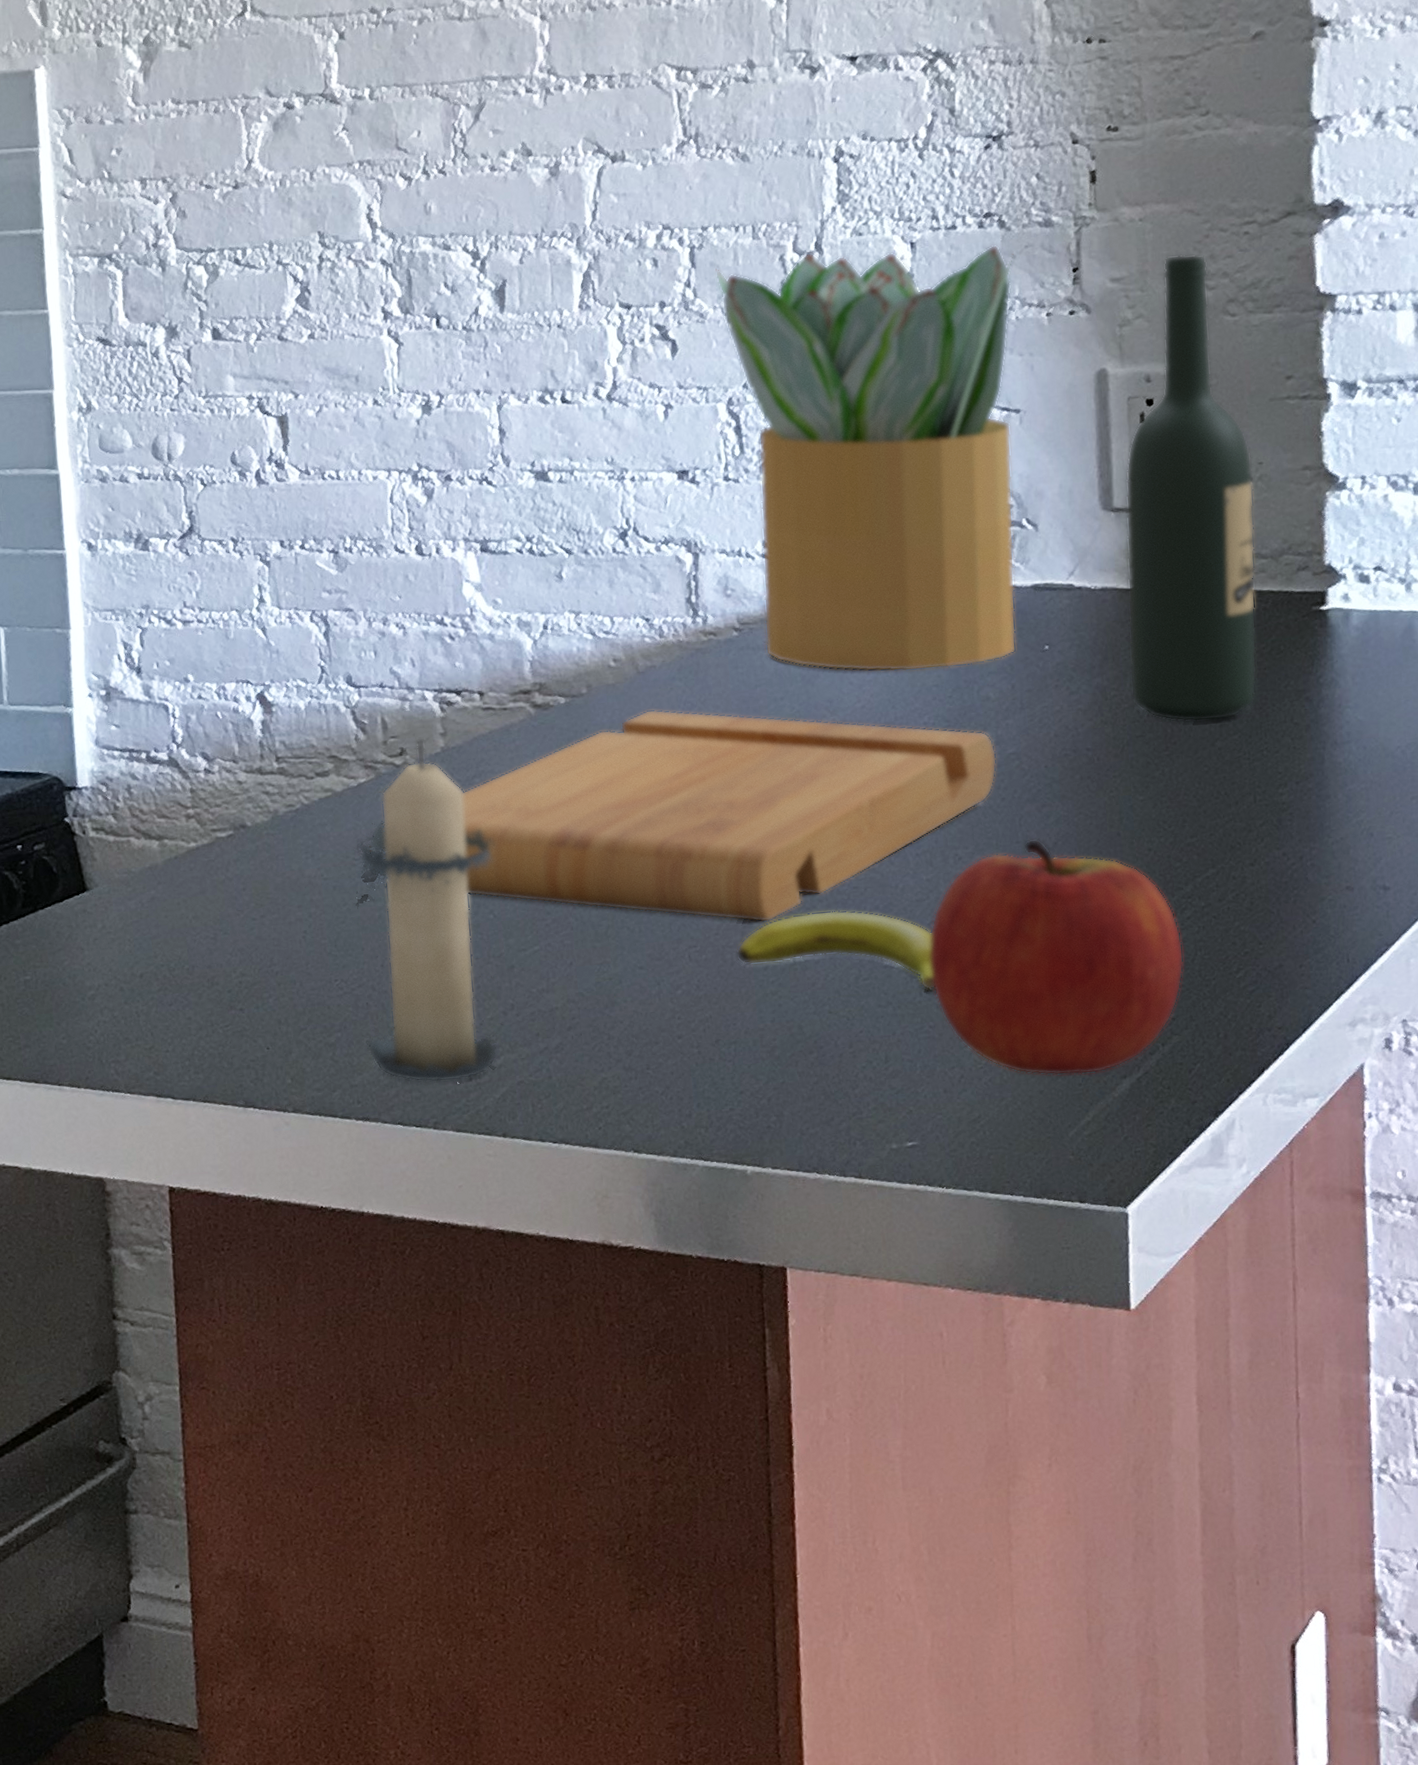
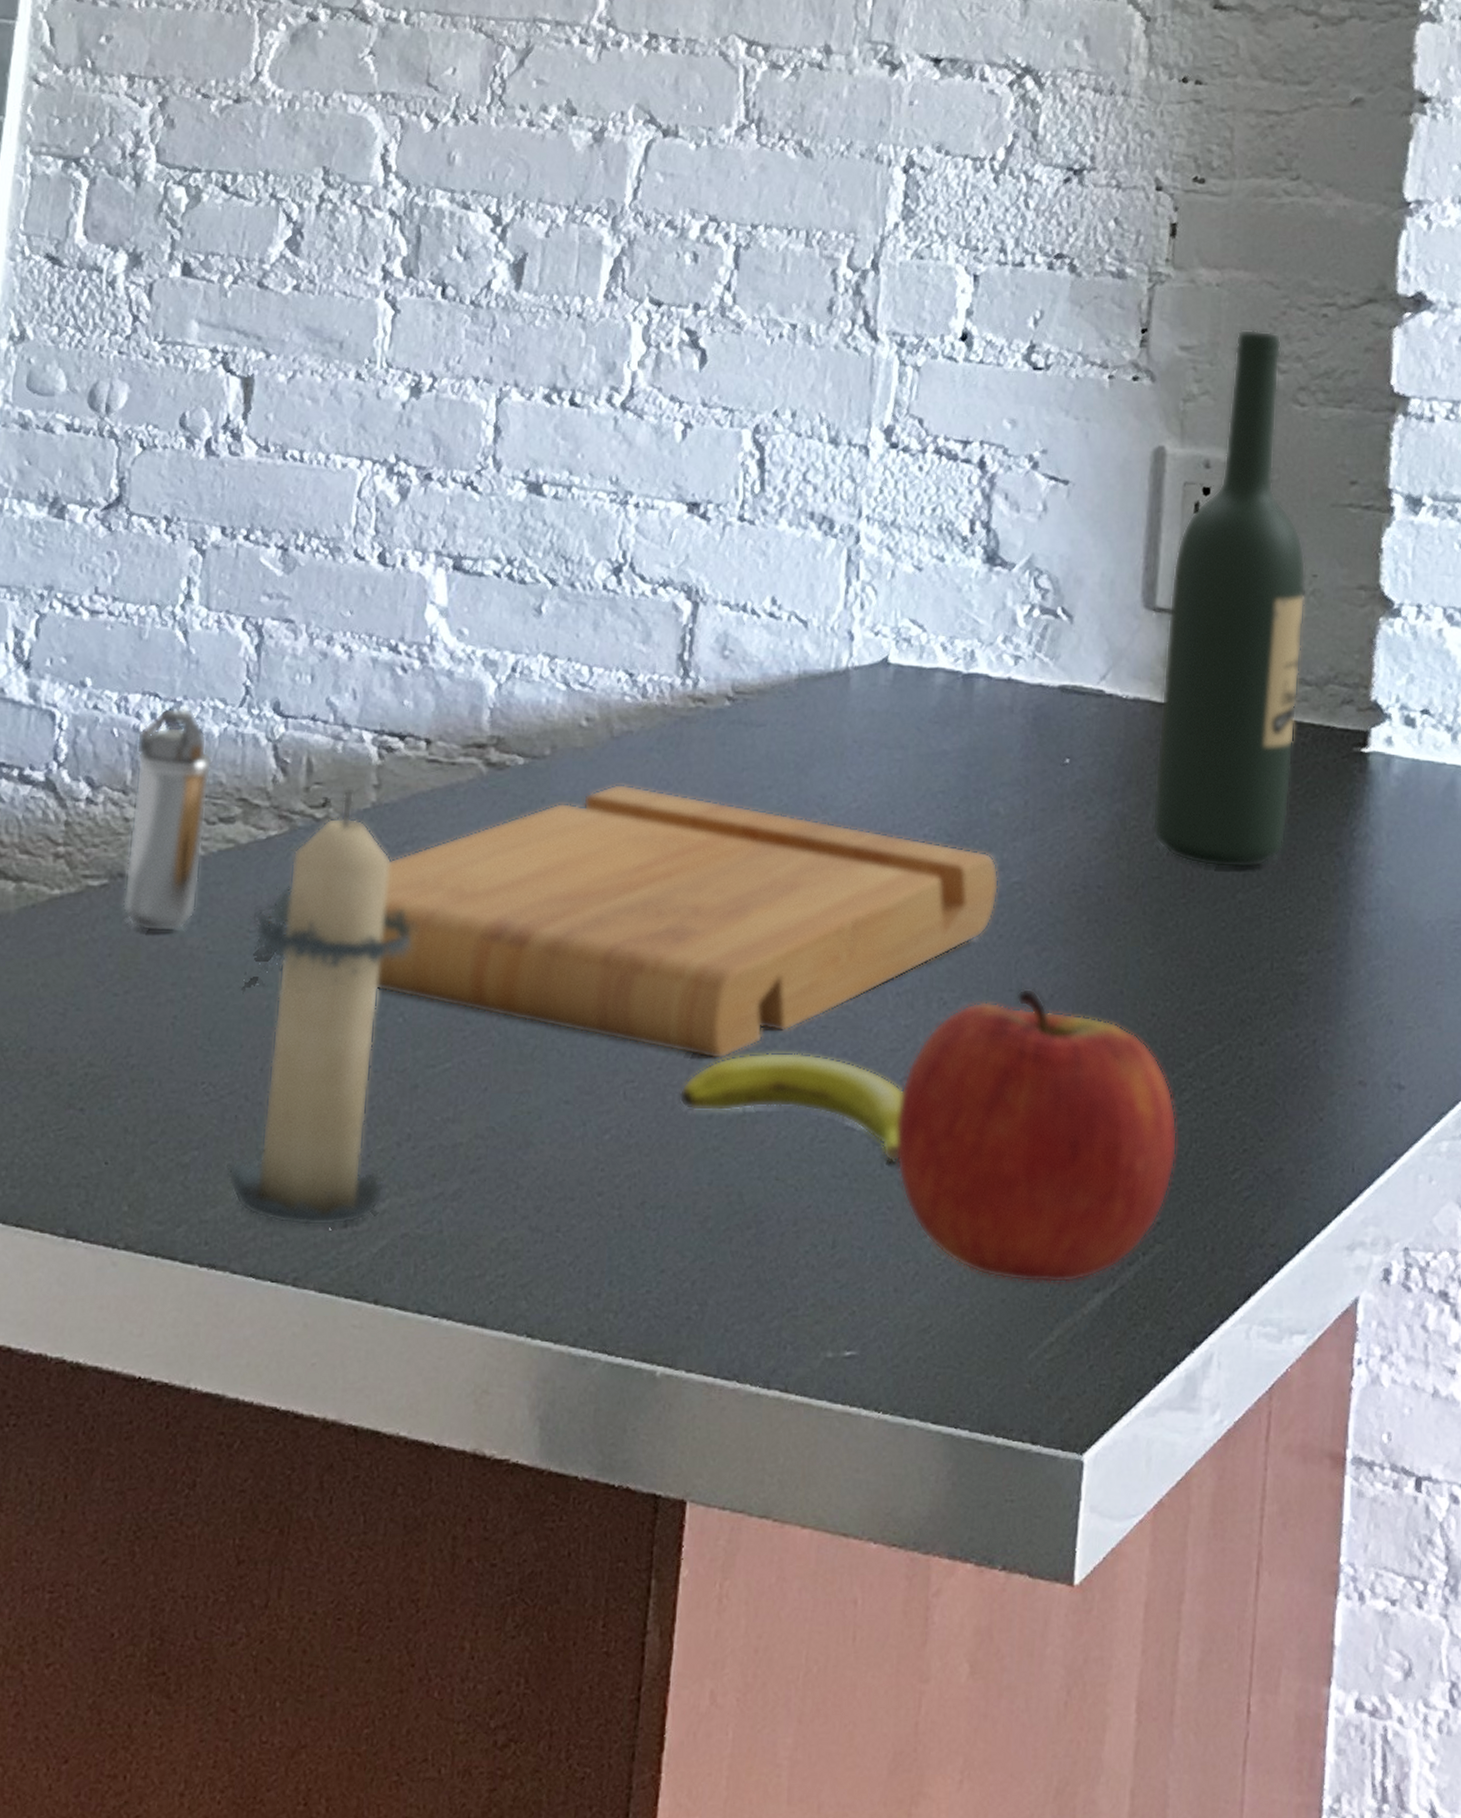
shaker: none [237,689,309,868] -> present [122,707,214,932]
potted plant: present [715,244,1017,672] -> none [758,270,1082,773]

